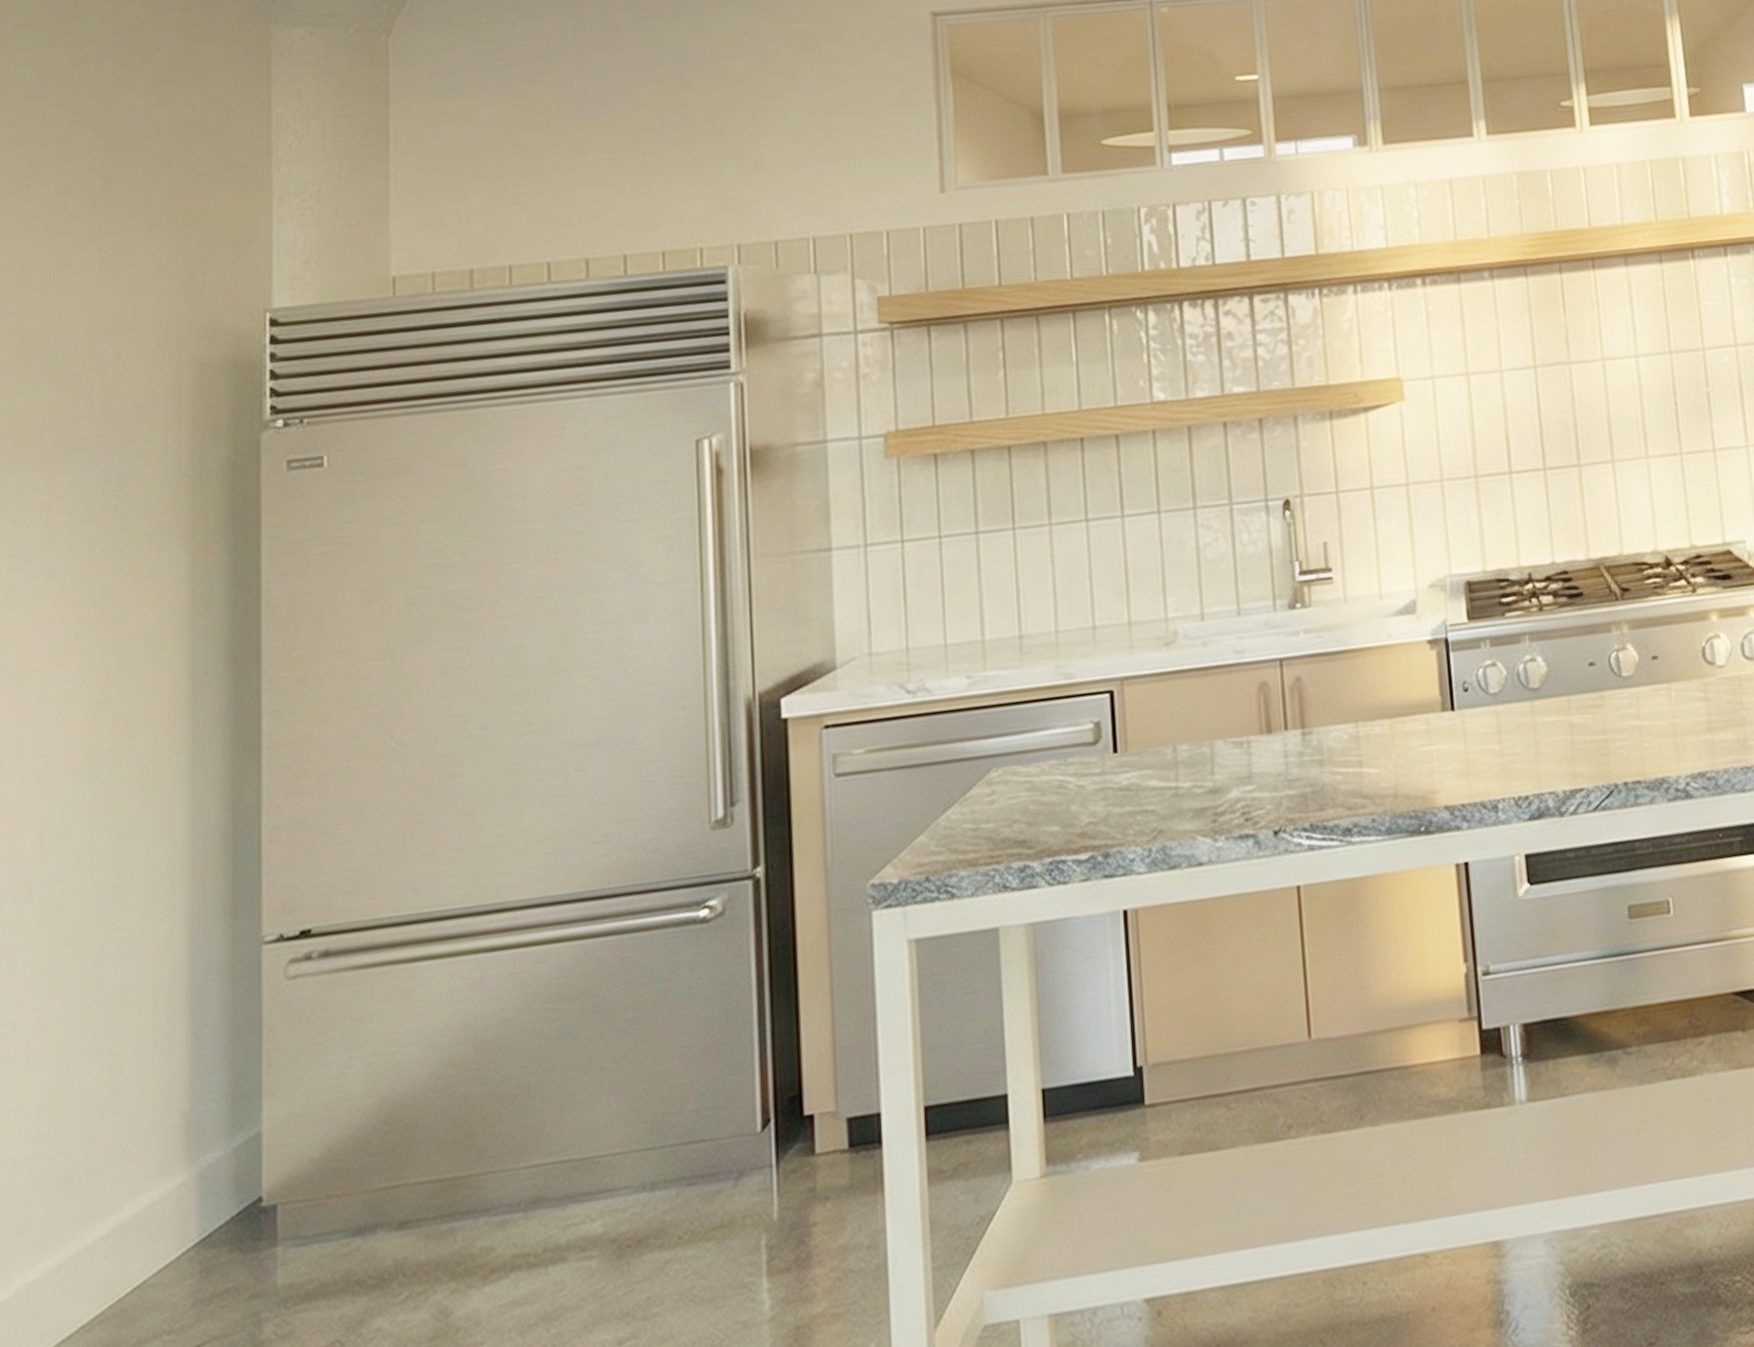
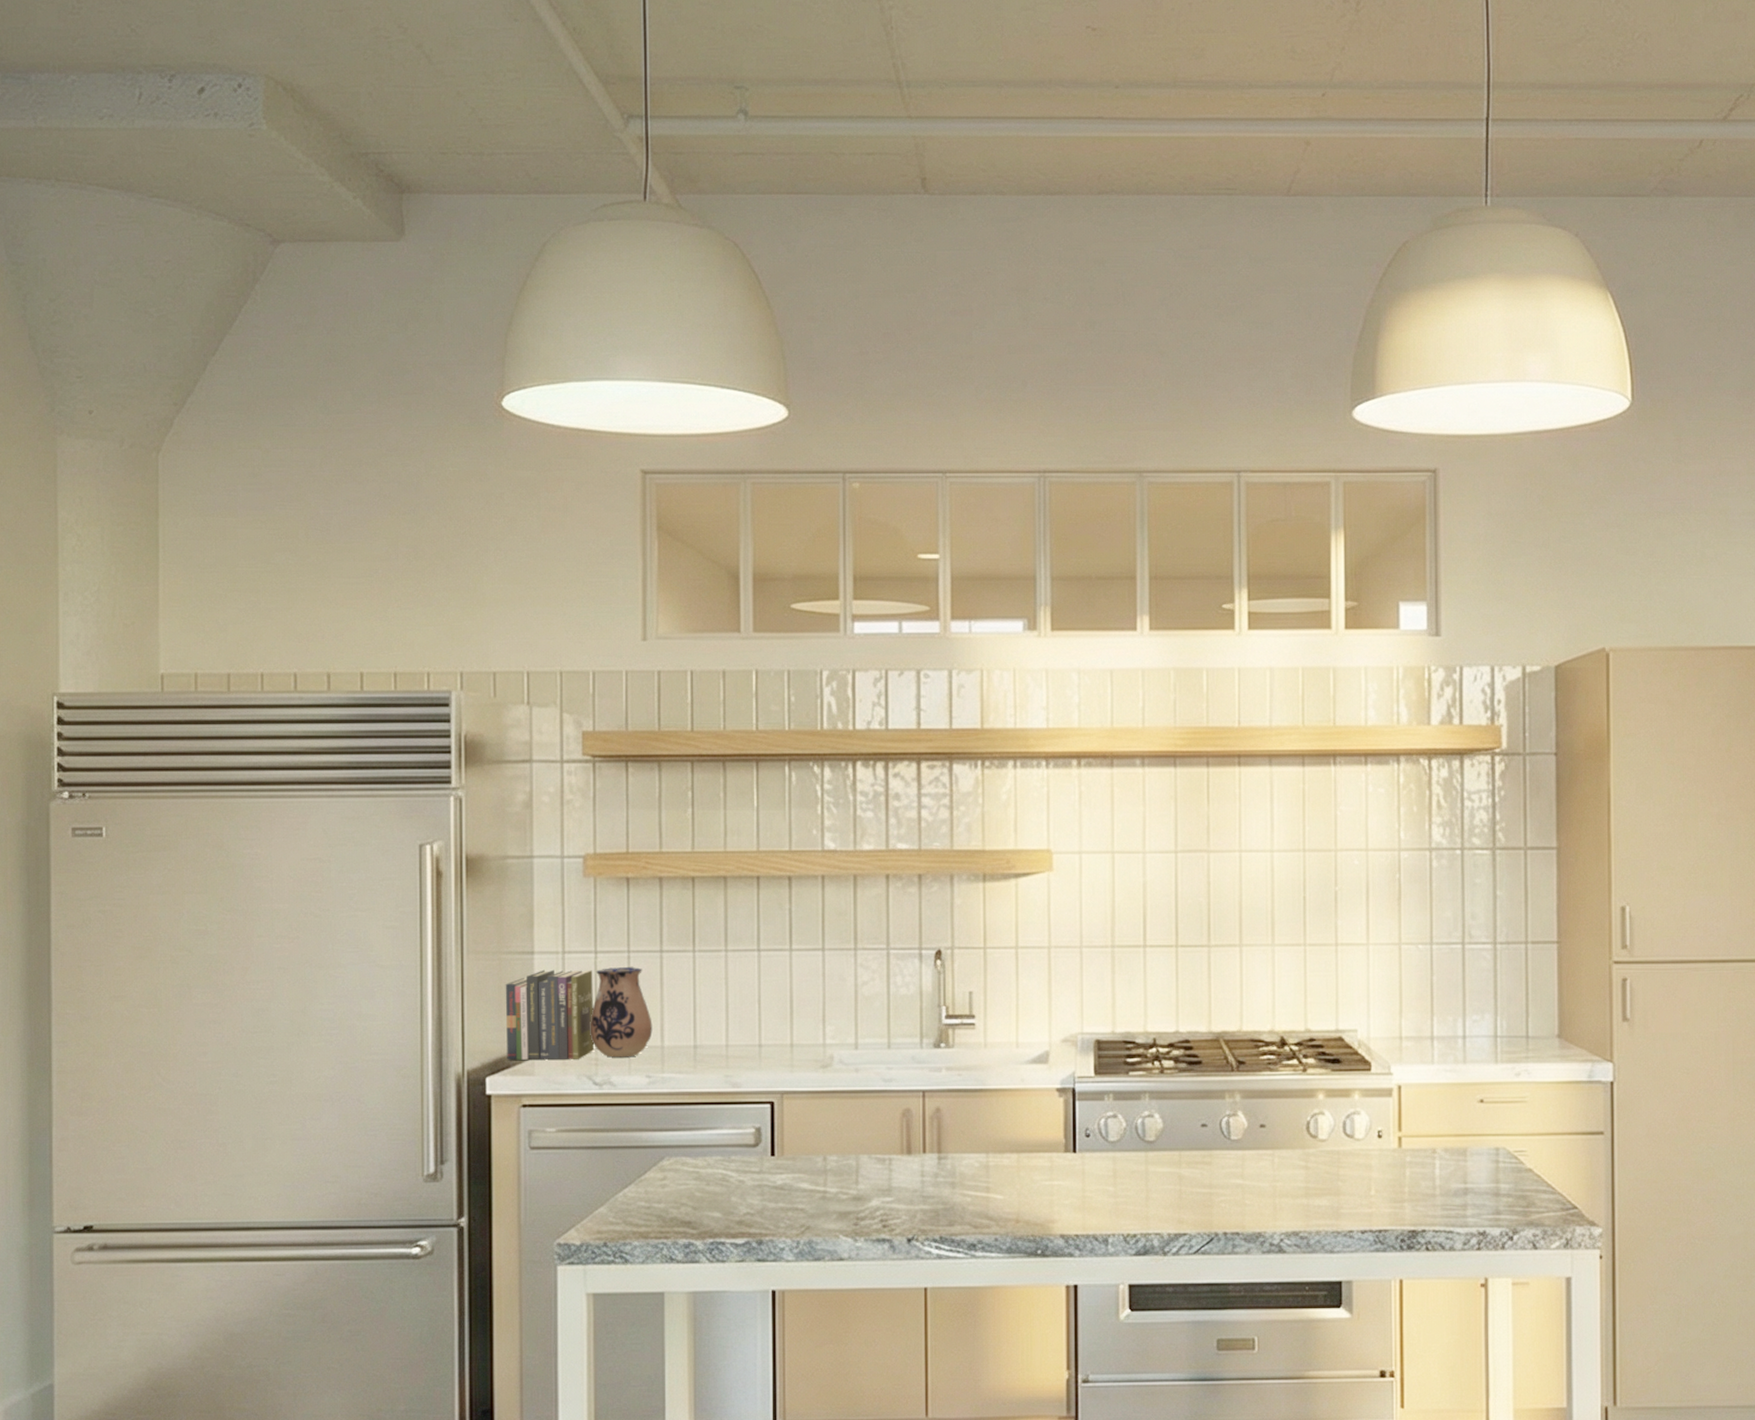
books: none [799,562,905,676] -> present [505,969,594,1060]
ceramic pitcher: none [899,553,971,660] -> present [590,966,653,1058]

